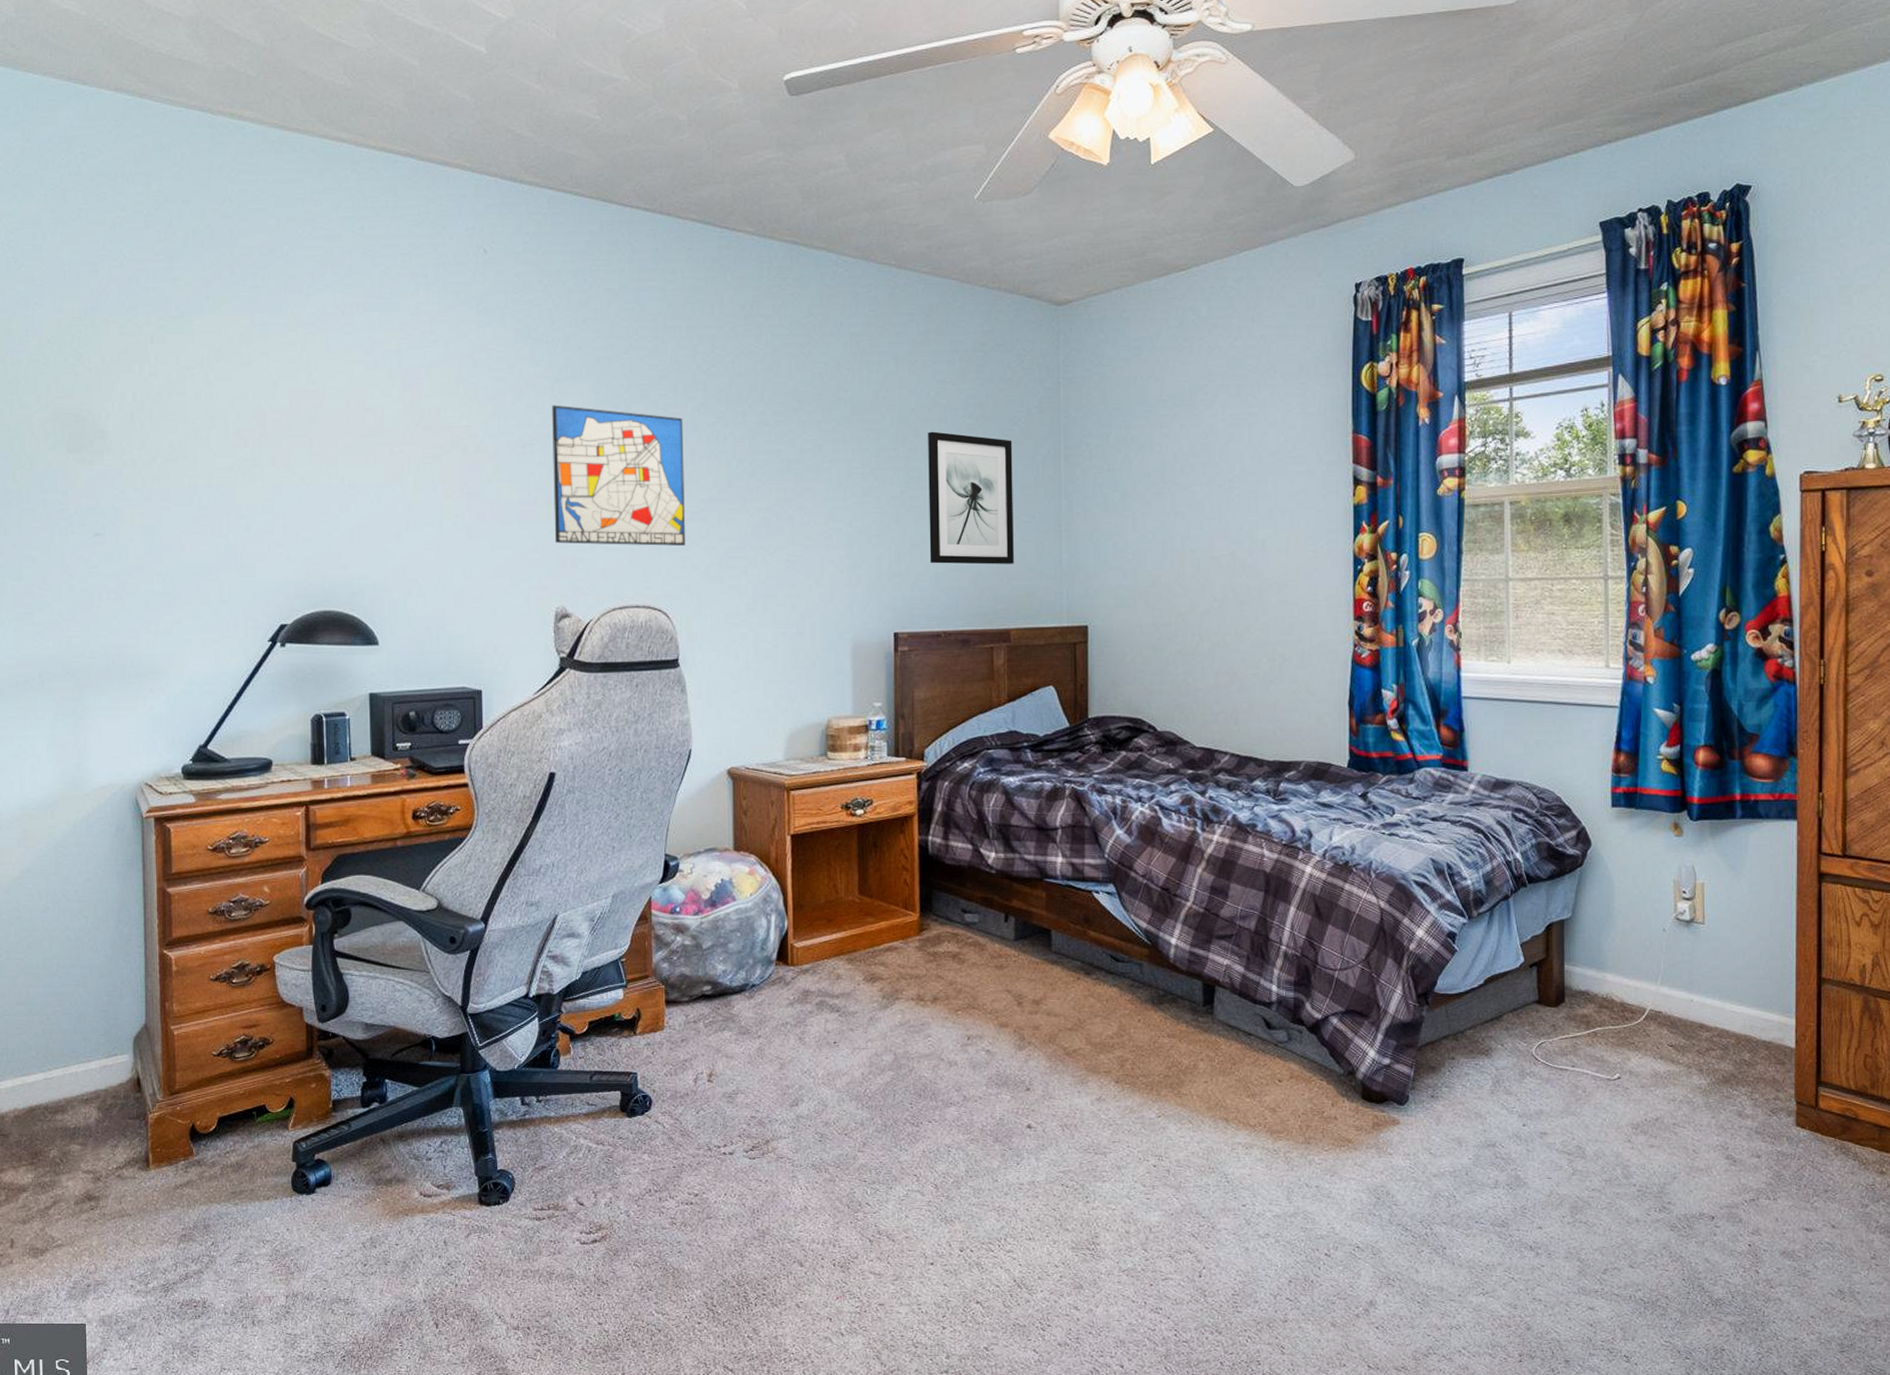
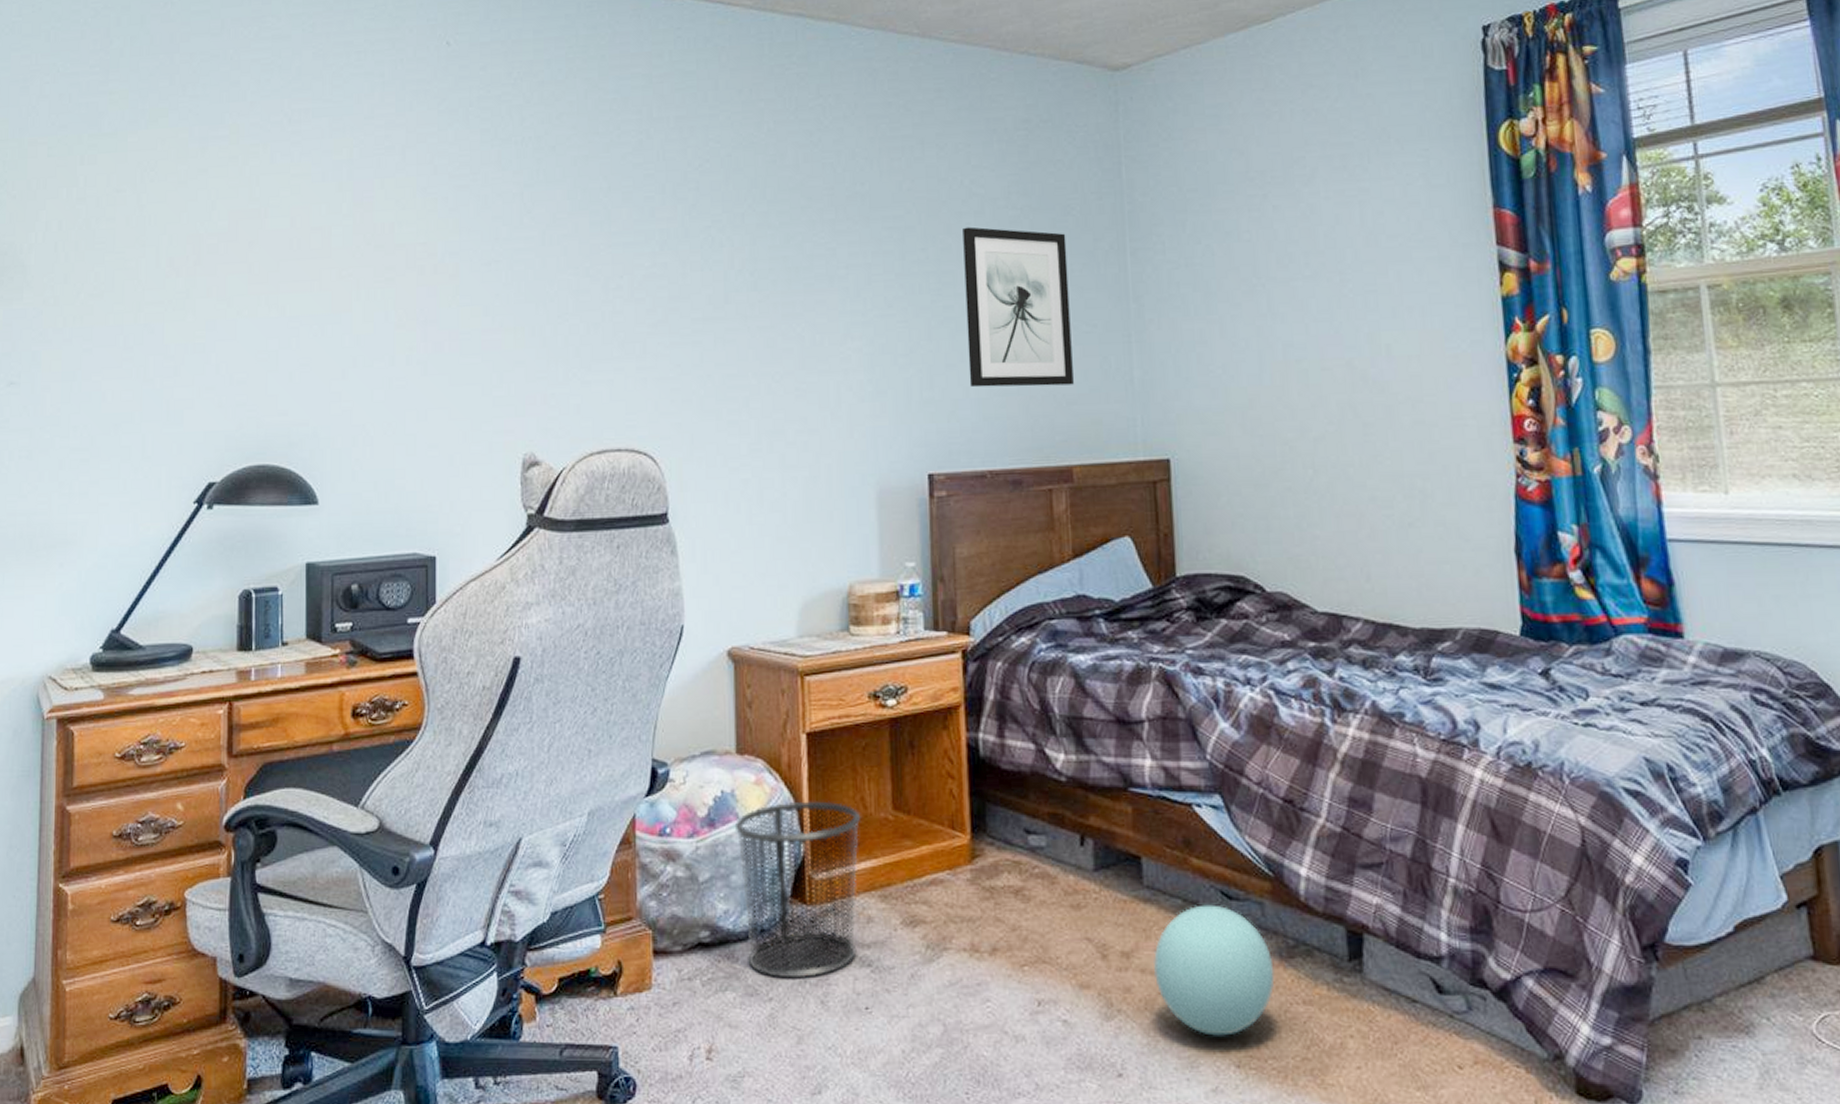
wall art: present [552,405,685,546] -> none [521,214,675,377]
waste bin: none [732,887,834,1021] -> present [734,801,861,979]
ball: none [1057,965,1148,1061] -> present [1153,904,1275,1036]

